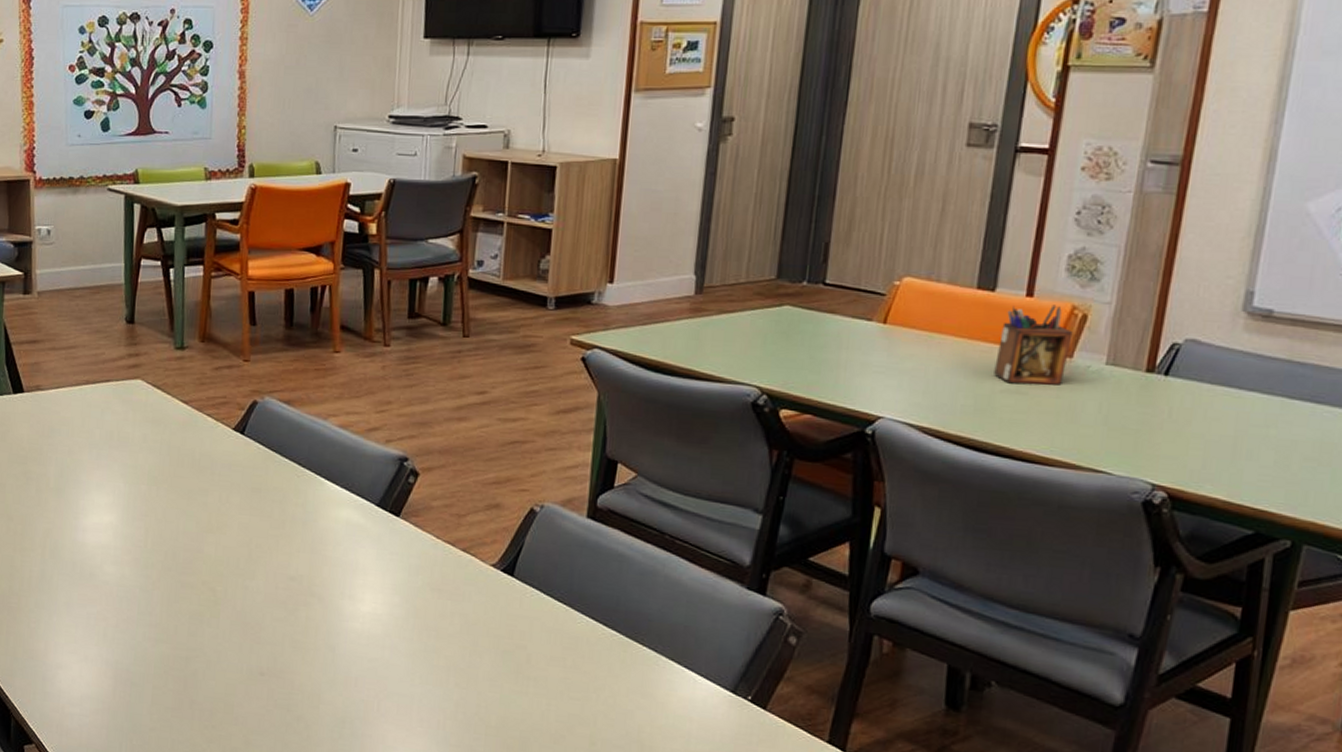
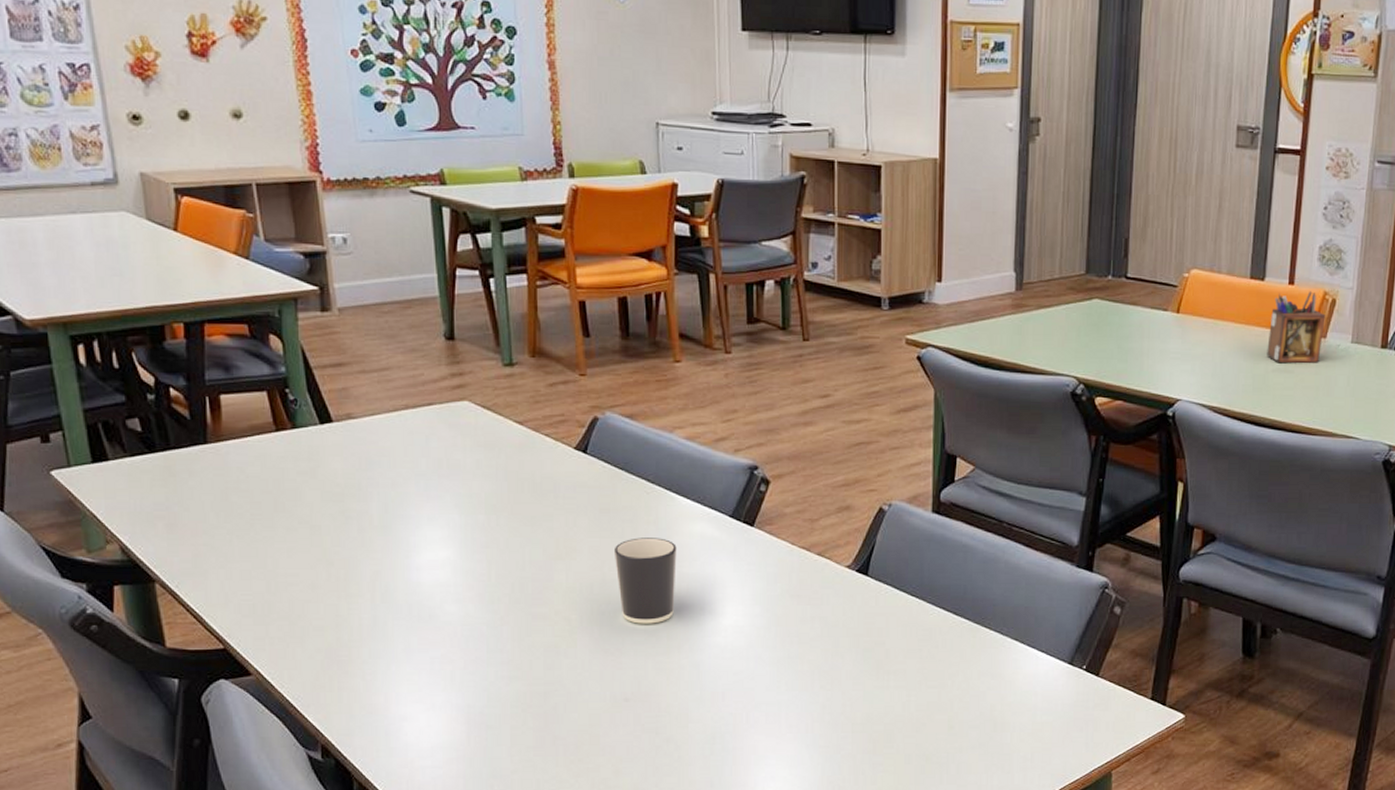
mug: none [261,518,322,603] -> present [613,537,677,624]

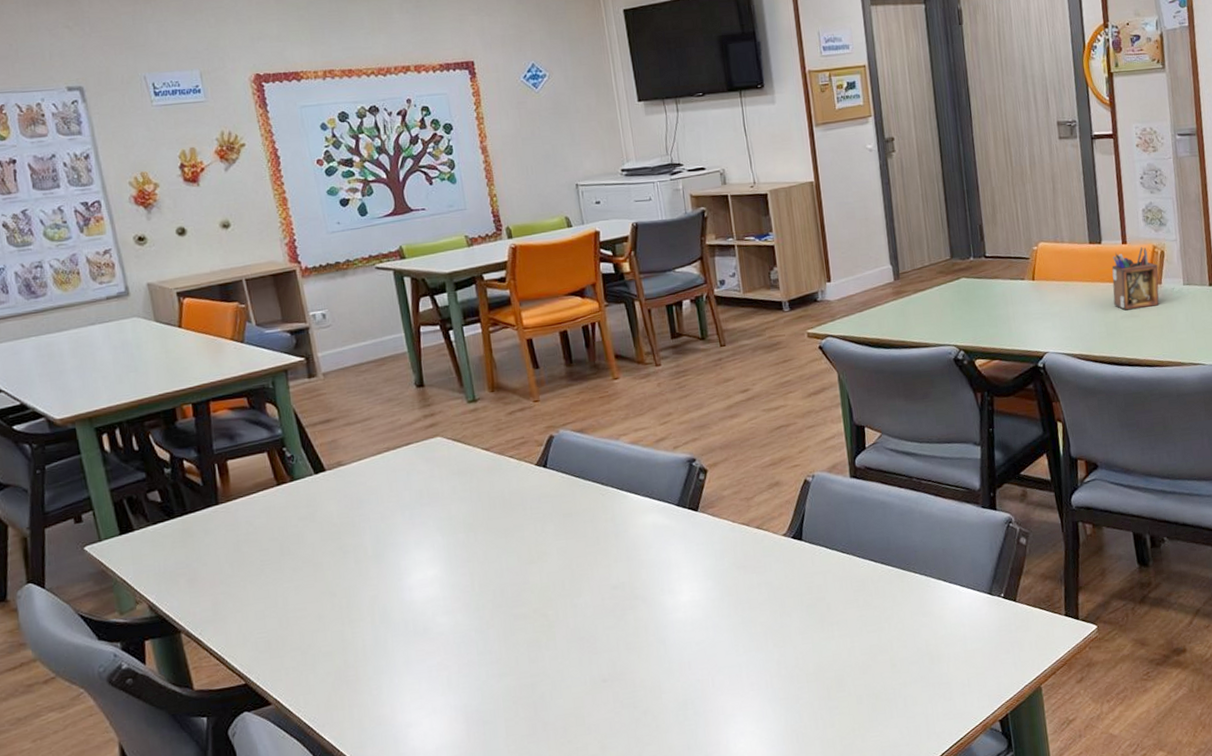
mug: present [613,537,677,624] -> none [579,532,638,611]

